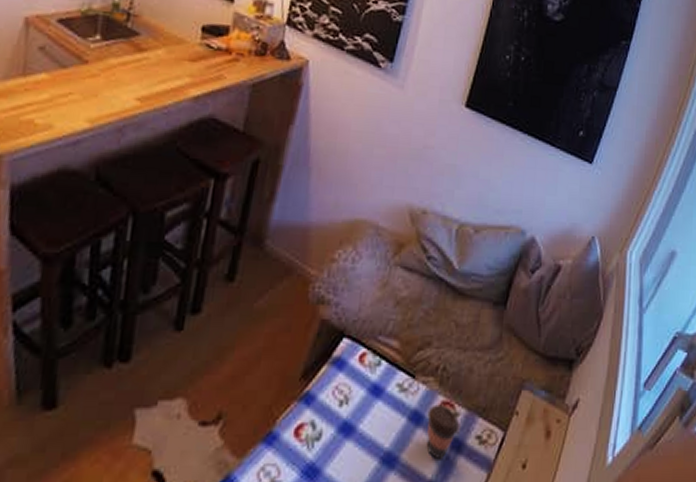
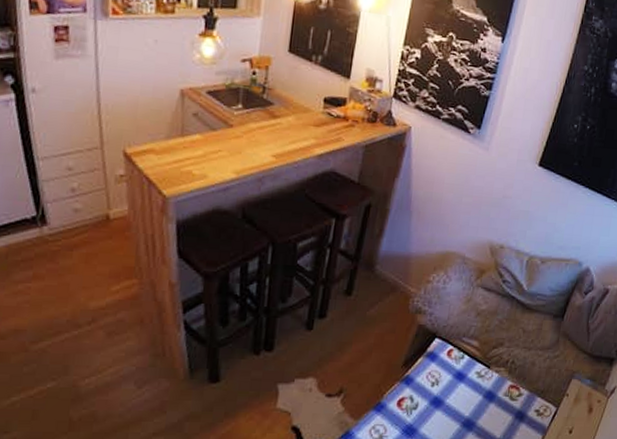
coffee cup: present [426,404,460,459] -> none [497,387,523,425]

